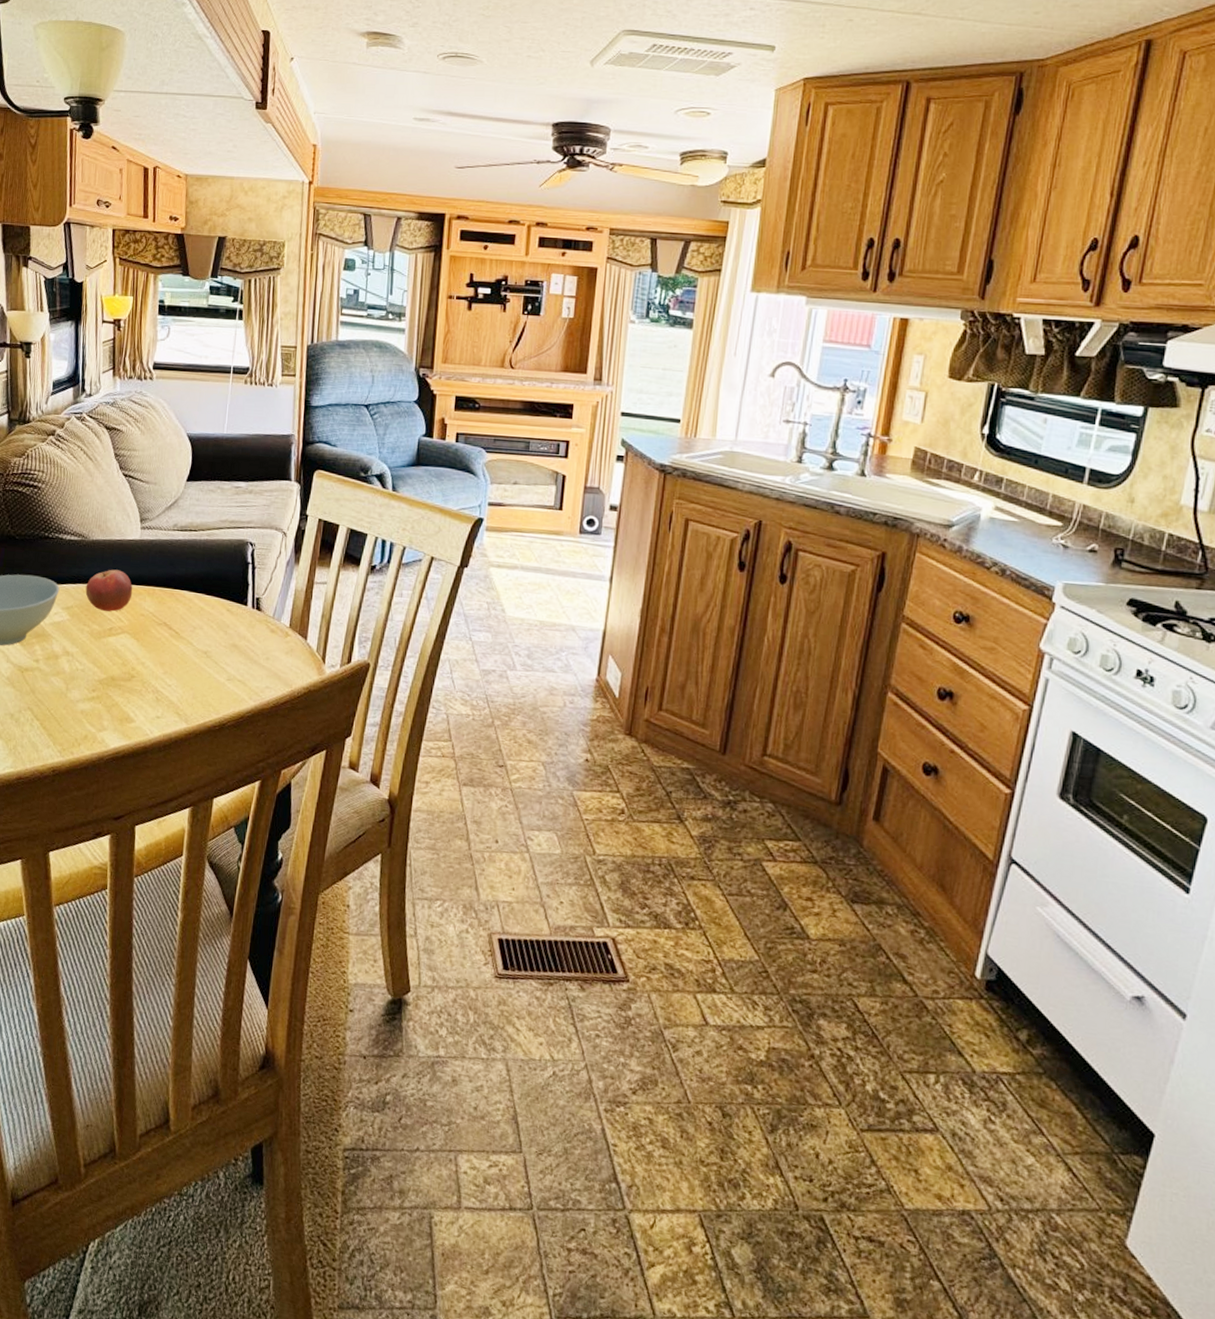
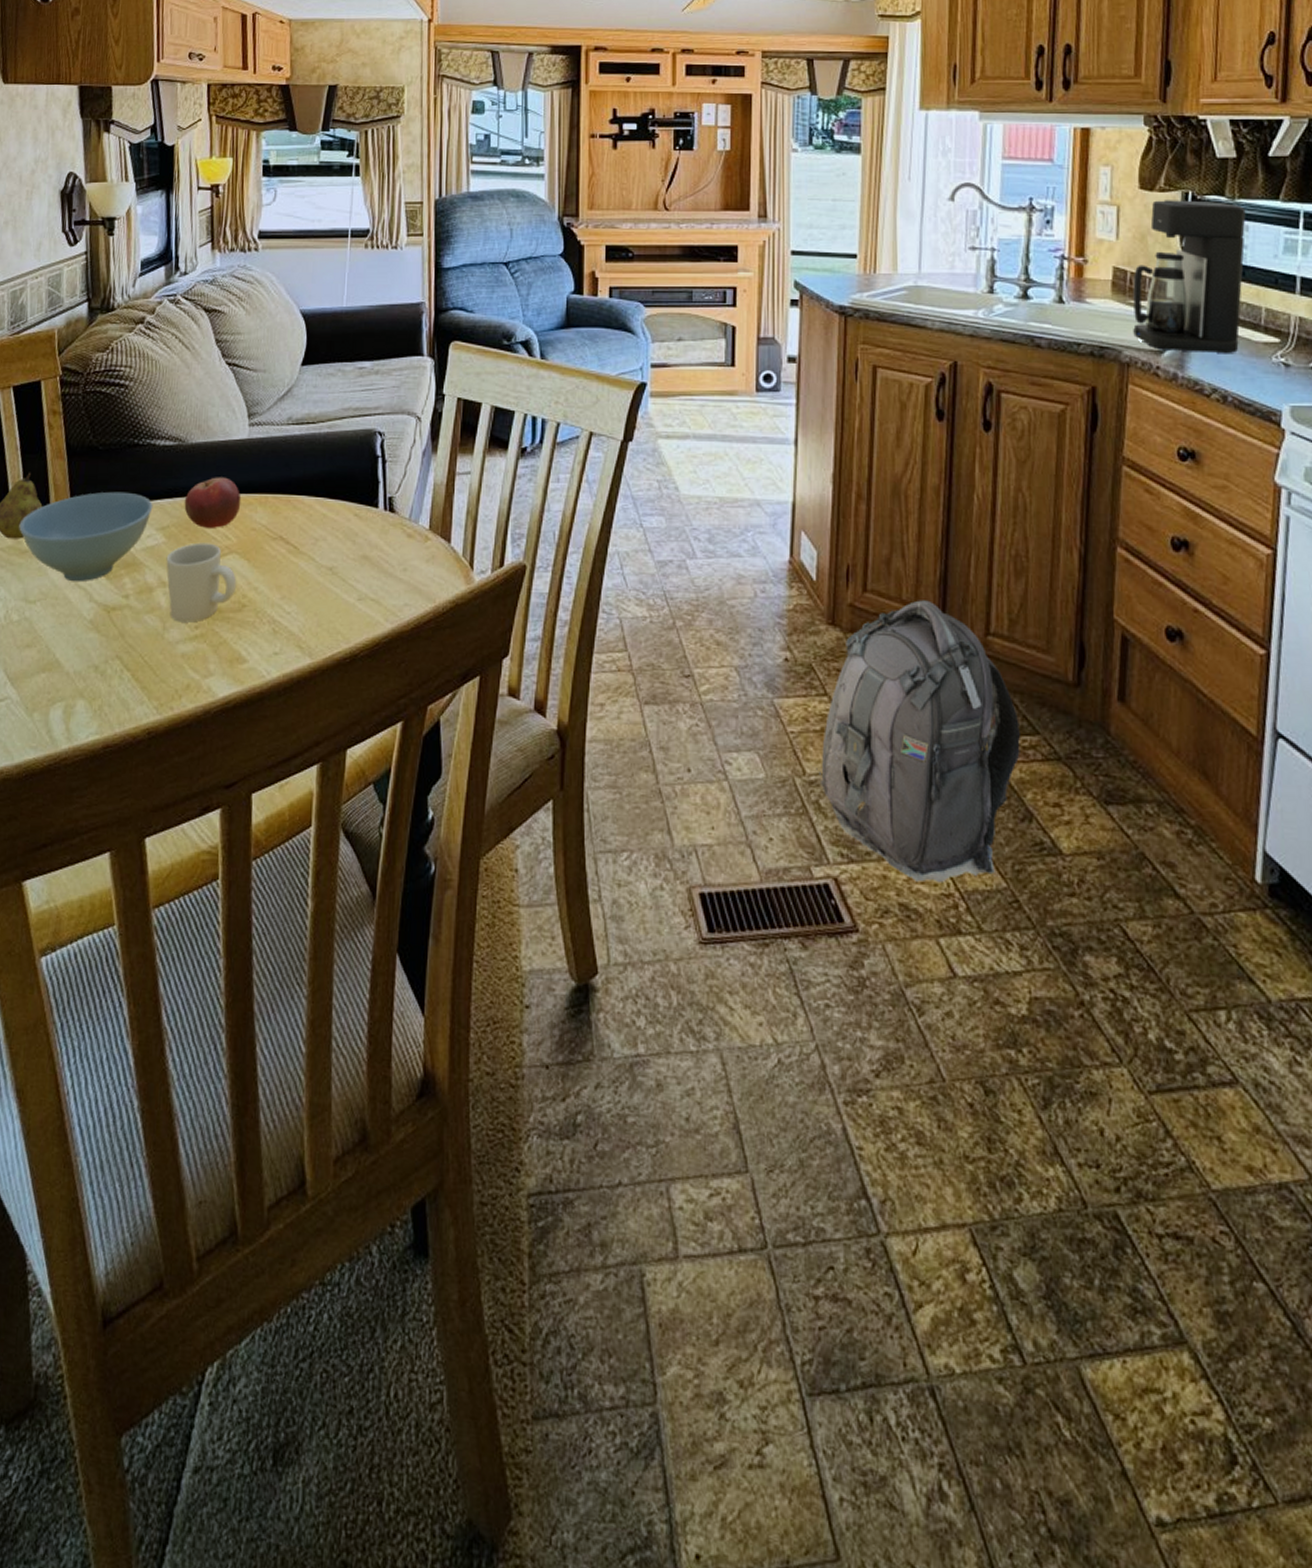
mug: none [69,622,128,686] -> present [166,542,237,623]
backpack: none [605,721,785,951] -> present [816,600,1021,884]
coffee maker: none [926,389,1047,532] -> present [1133,200,1246,353]

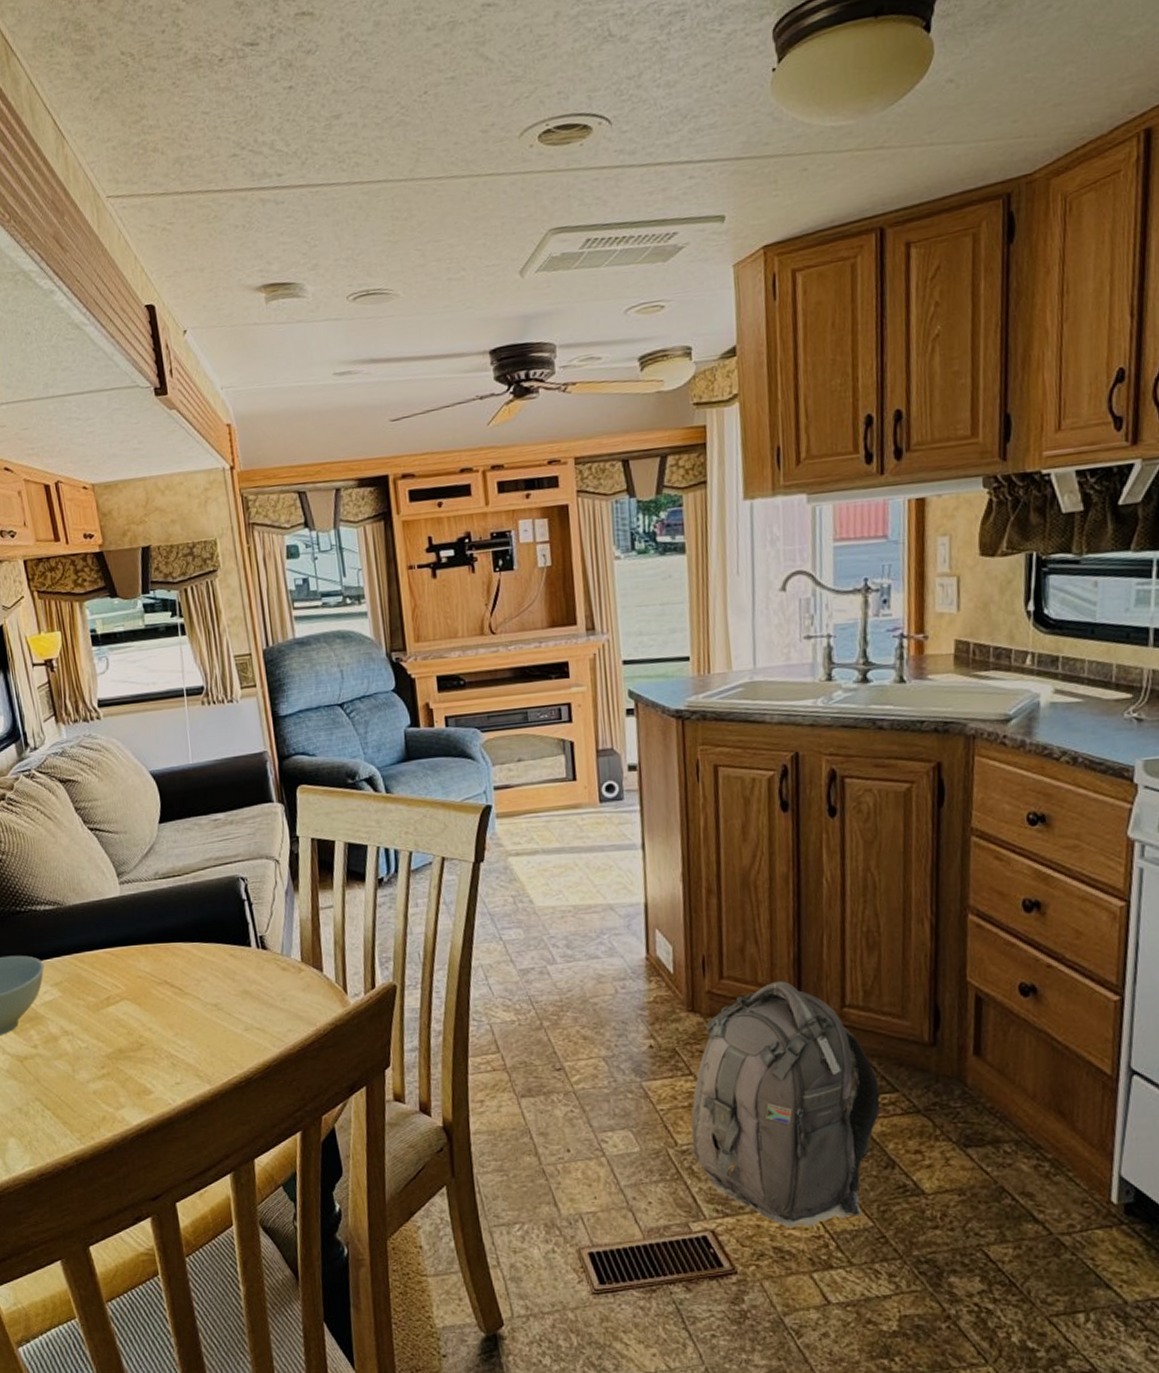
mug: present [166,542,237,623] -> none [64,993,133,1064]
fruit: present [184,477,241,528] -> none [72,933,124,980]
coffee maker: present [1133,200,1246,353] -> none [976,559,1095,719]

